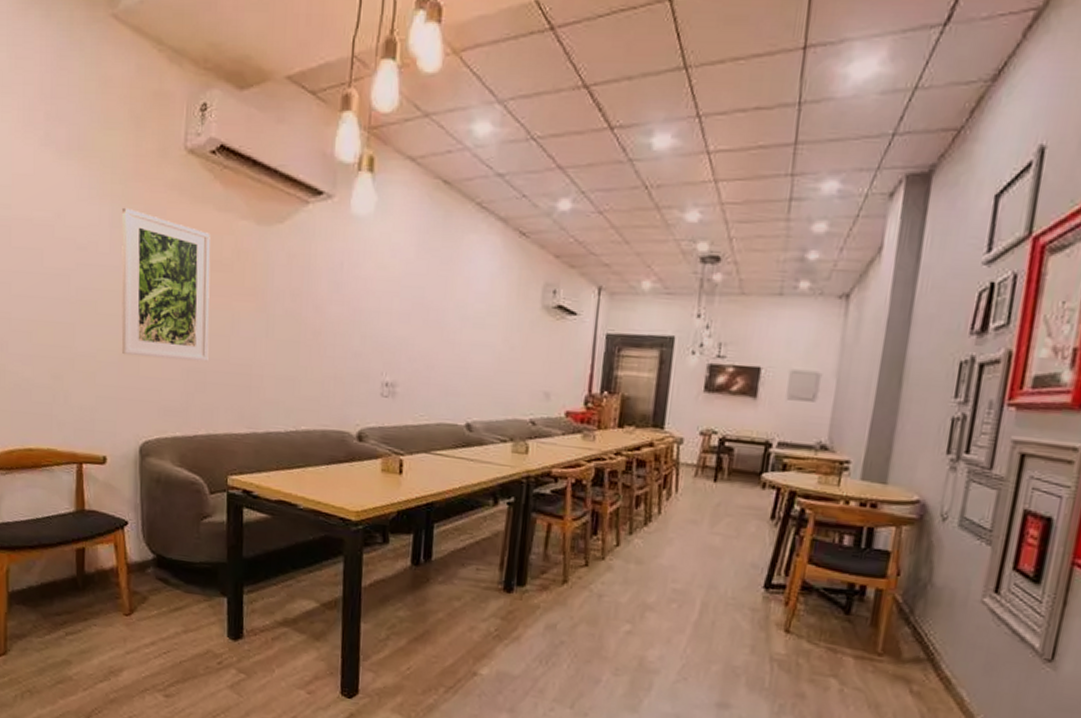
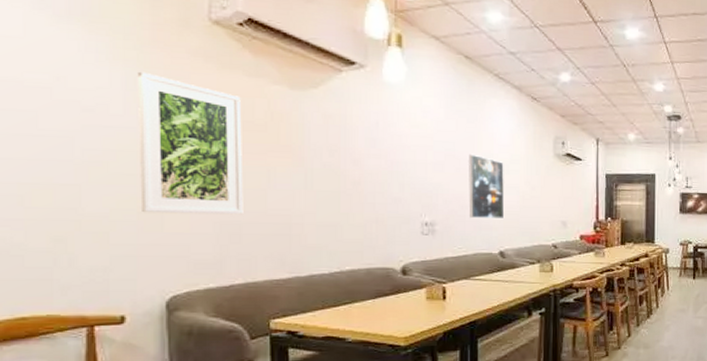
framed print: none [435,302,480,384] -> present [469,154,505,218]

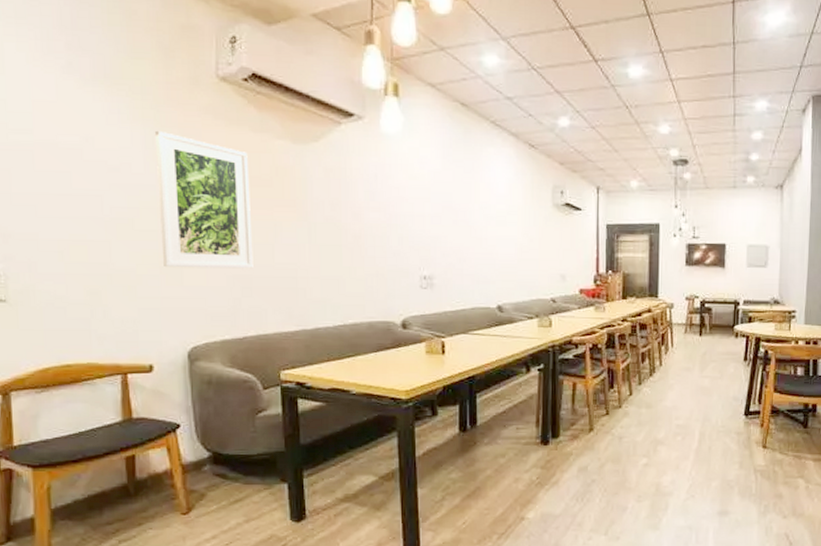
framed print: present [469,154,505,218] -> none [466,205,502,272]

